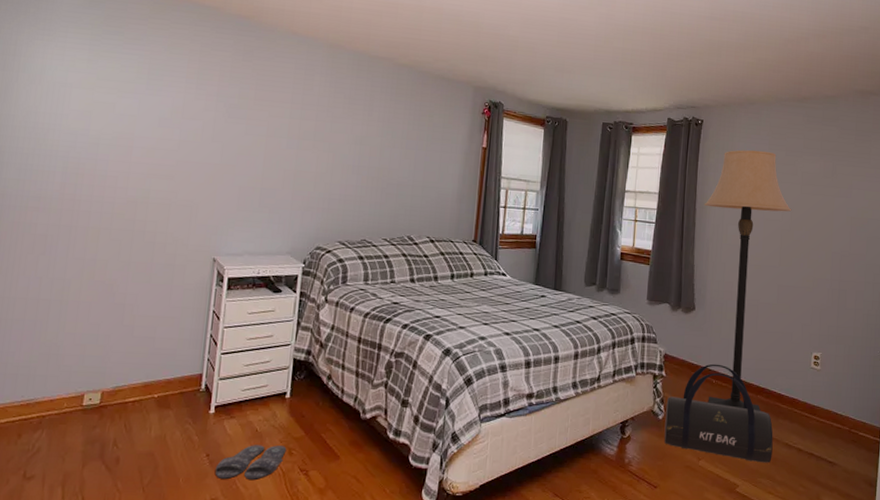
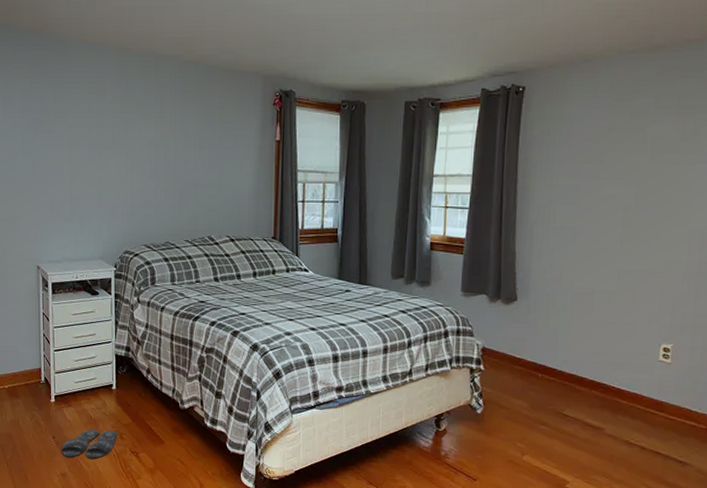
duffel bag: present [664,363,773,463] -> none [483,357,611,461]
lamp: present [704,149,792,411] -> none [526,116,638,407]

